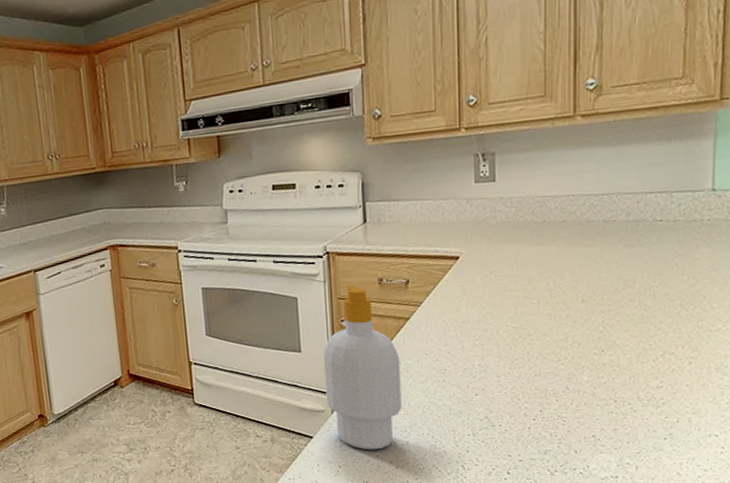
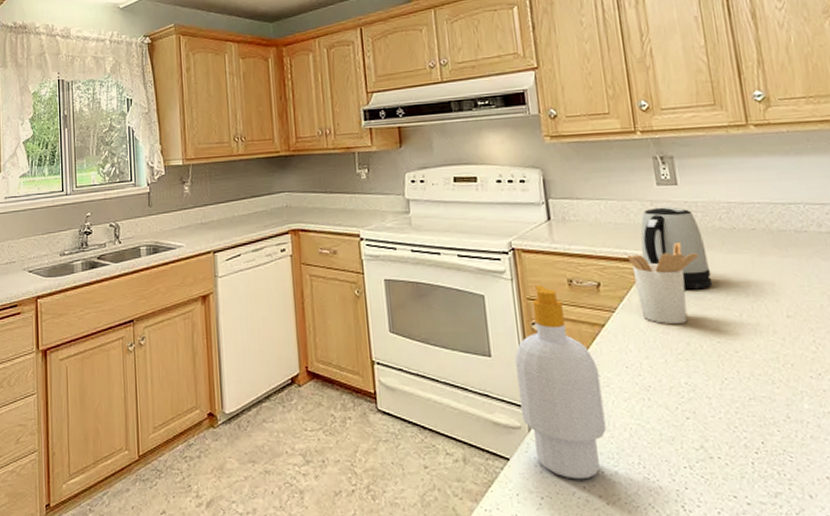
utensil holder: none [438,238,507,315] -> present [627,243,699,325]
kettle: none [452,203,516,282] -> present [640,206,713,290]

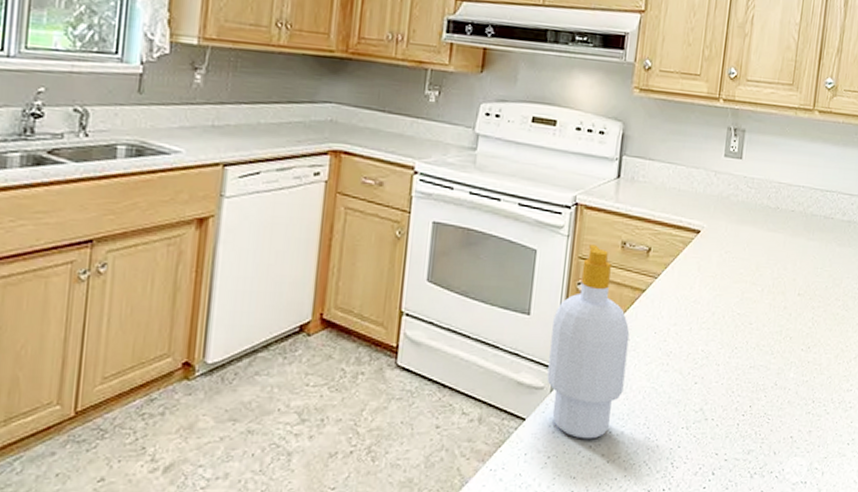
utensil holder: present [627,243,699,325] -> none [681,216,743,295]
kettle: present [640,206,713,290] -> none [694,178,751,263]

